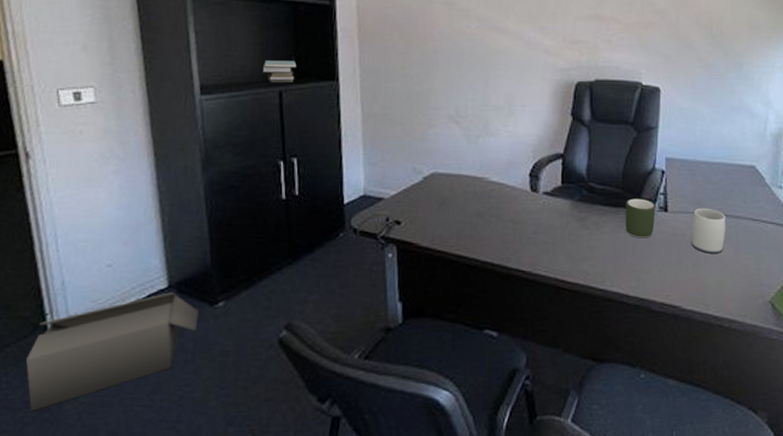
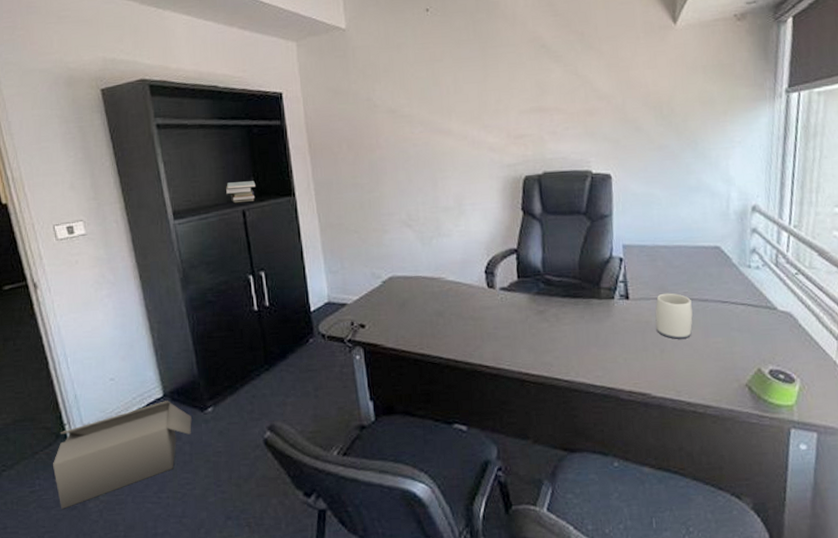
mug: present [625,198,656,239] -> none [585,287,617,328]

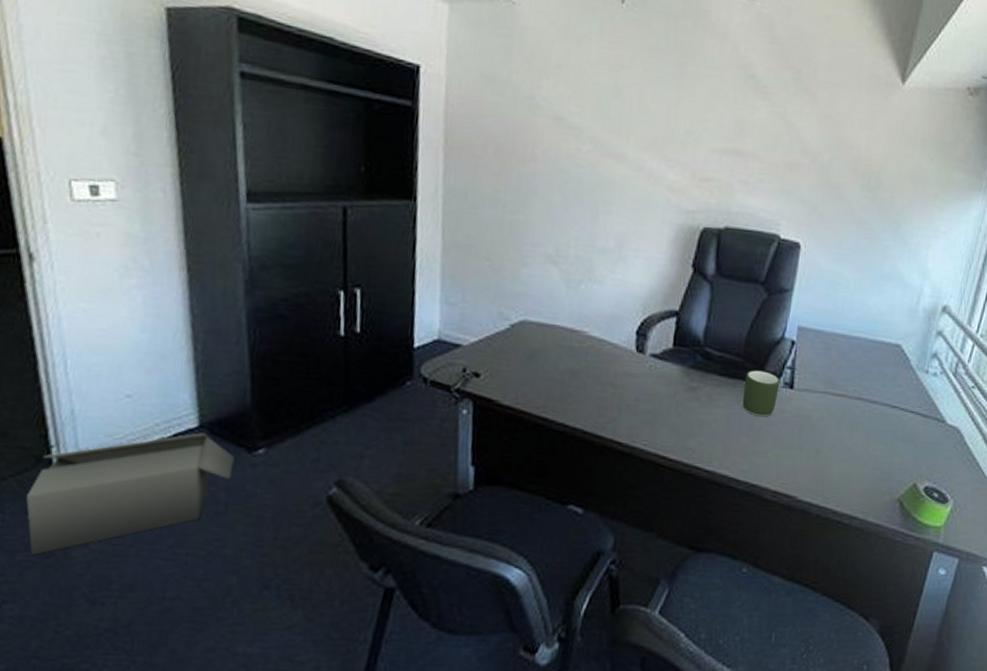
books: present [225,181,256,204] -> none [324,167,367,199]
mug: none [585,287,617,328] -> present [742,370,780,417]
mug: present [655,293,693,339] -> none [816,387,860,441]

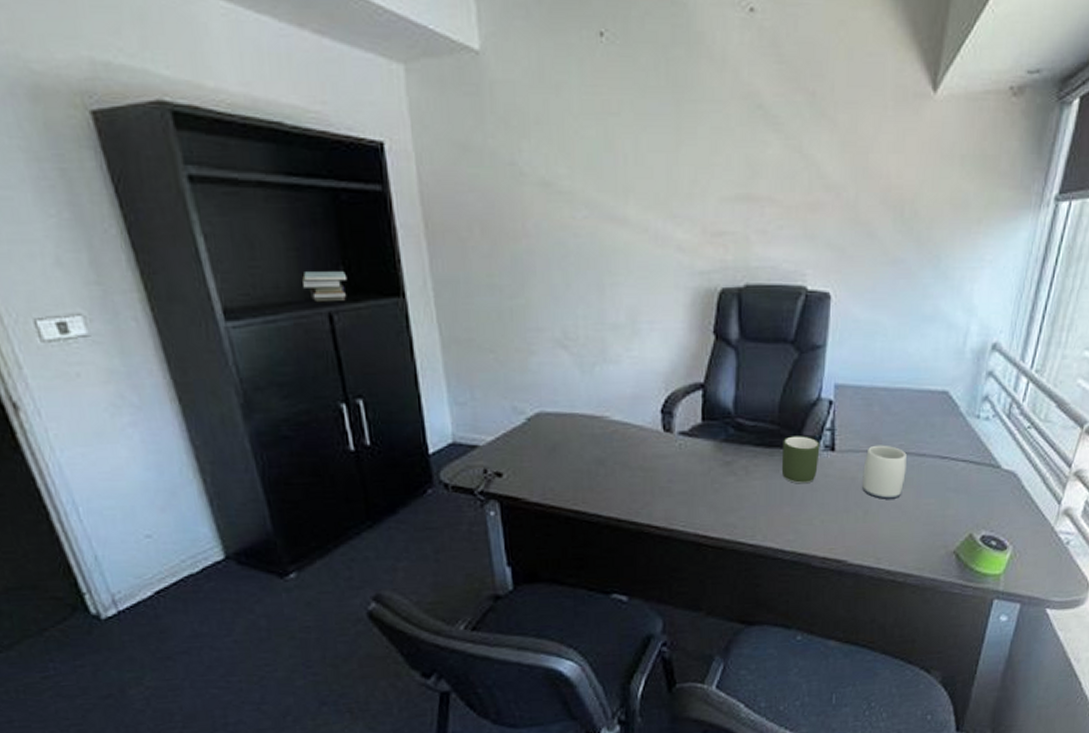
cardboard box: present [26,433,234,555] -> none [71,564,268,697]
books: none [324,167,367,199] -> present [301,271,348,303]
mug: none [816,387,860,441] -> present [862,445,907,499]

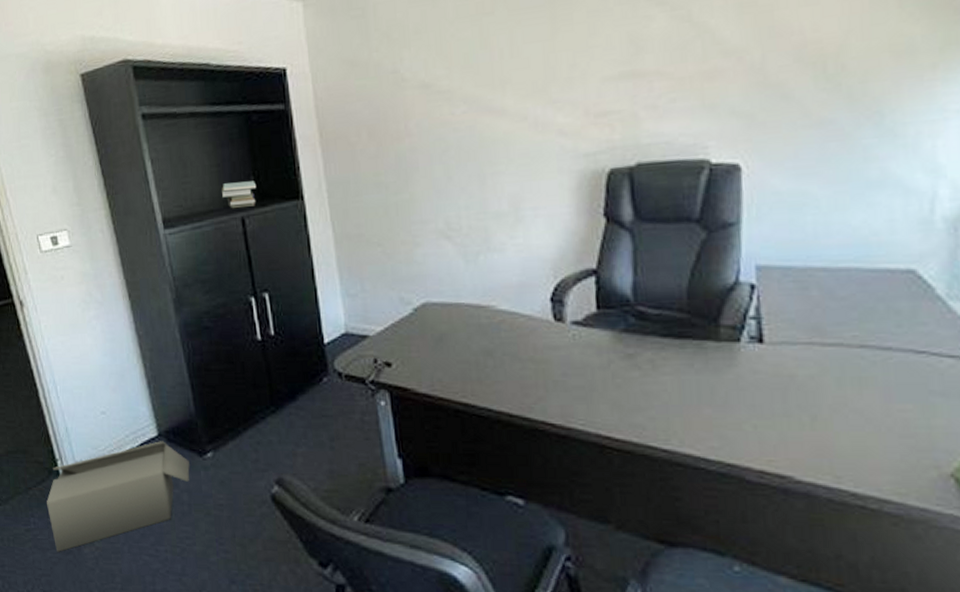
cardboard box: none [71,564,268,697] -> present [47,441,190,552]
mug: present [781,436,820,484] -> none [695,325,744,381]
mug: present [862,445,907,499] -> none [804,336,866,402]

